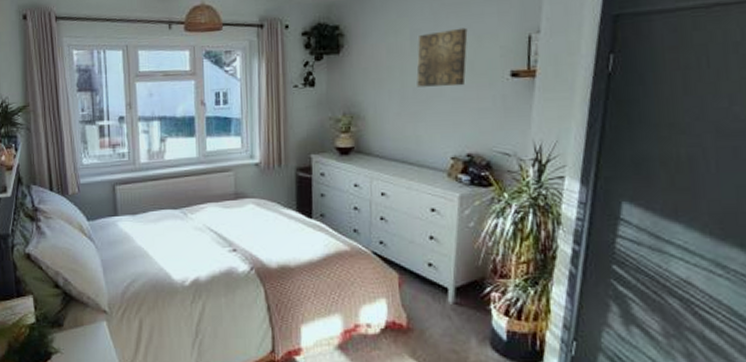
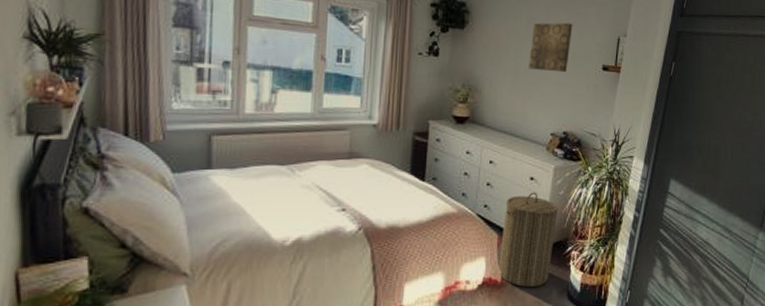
laundry hamper: none [401,225,470,334] -> present [498,192,559,288]

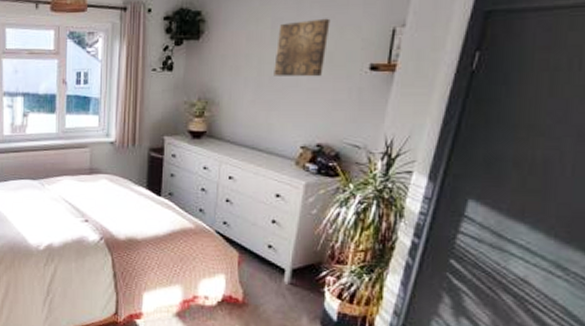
laundry hamper: present [498,192,559,288] -> none [238,210,310,311]

